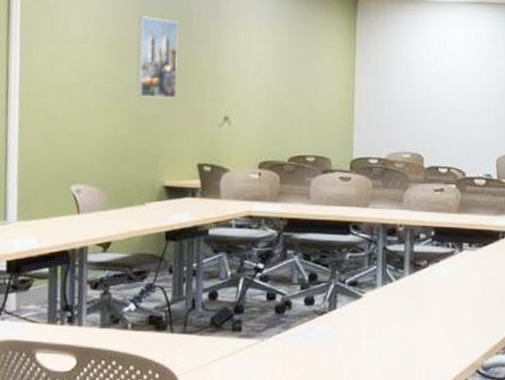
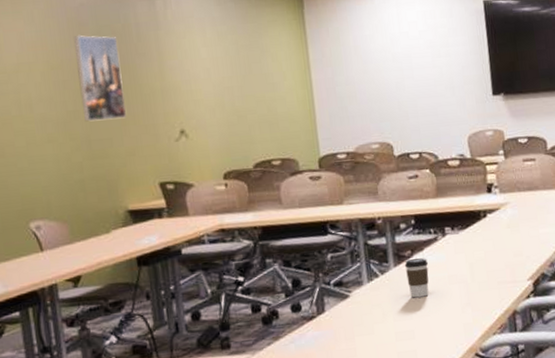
coffee cup: none [419,269,443,308] -> present [404,258,429,298]

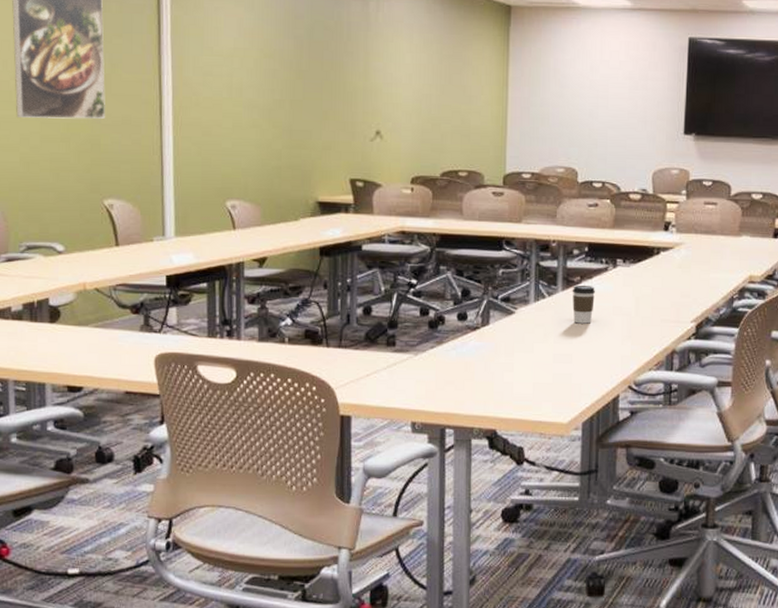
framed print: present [74,35,126,122] -> none [288,27,329,113]

